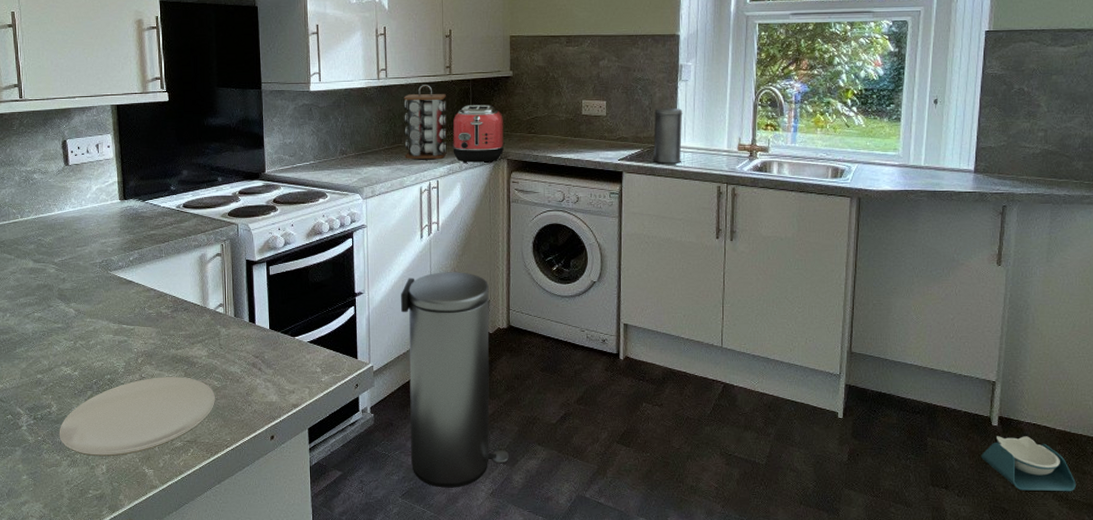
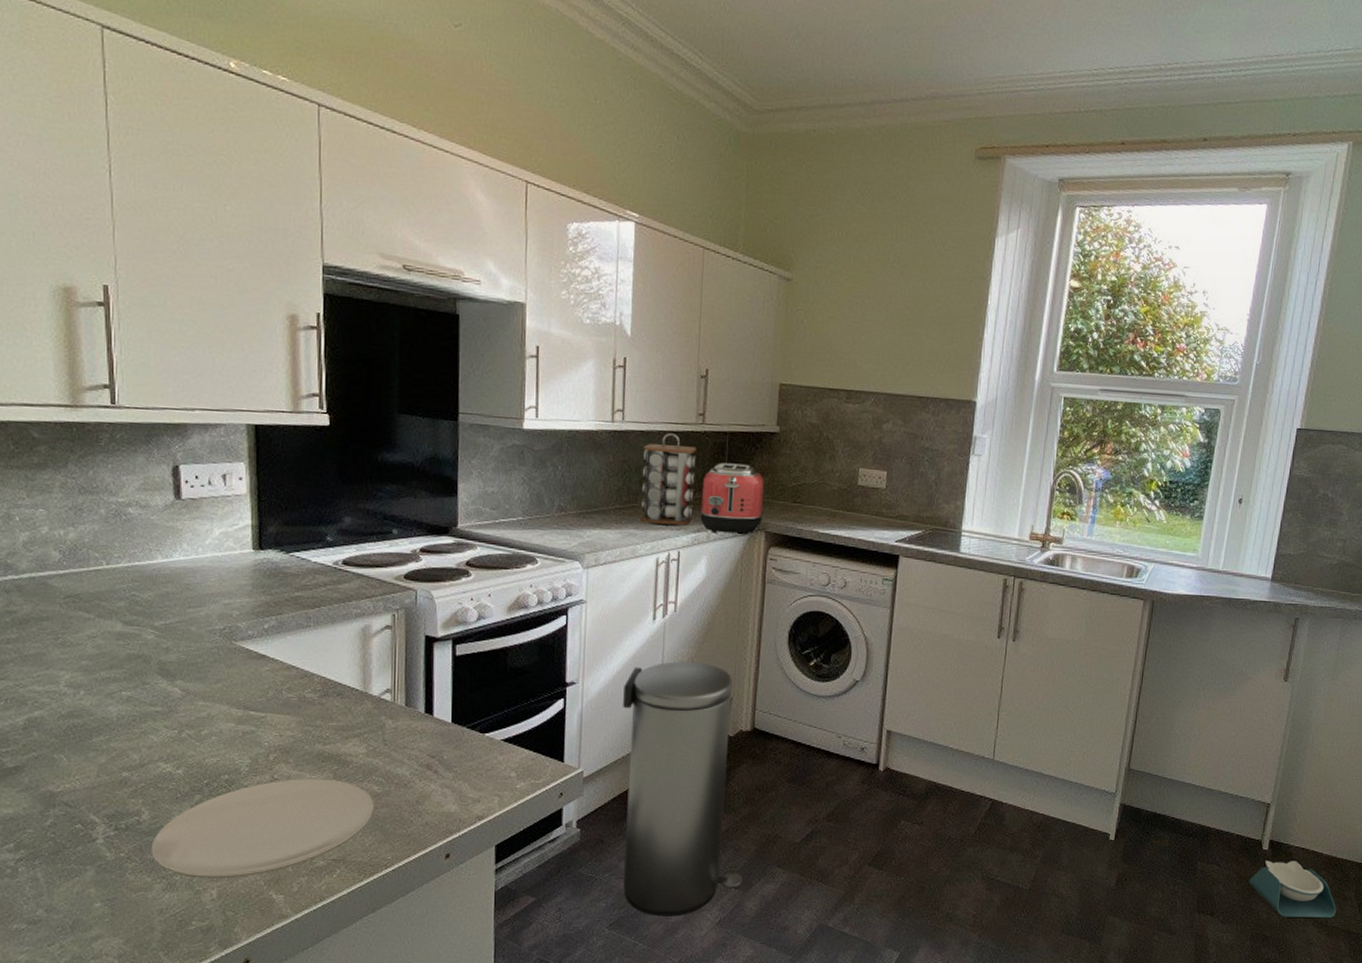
canister: present [653,107,683,164] -> none [934,484,973,550]

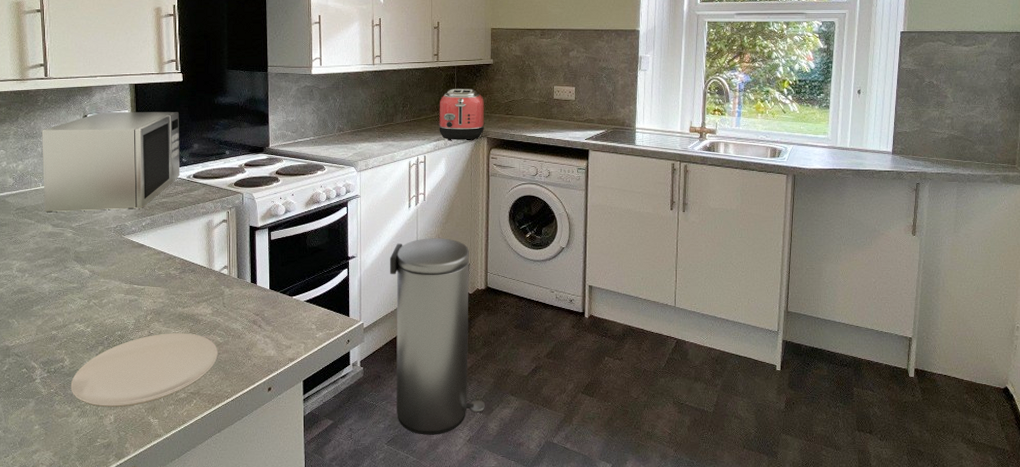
microwave: none [106,461,324,605] -> present [42,111,180,213]
spice rack: present [640,432,697,526] -> none [395,69,435,137]
pet bowl: present [1248,860,1336,919] -> none [900,386,981,436]

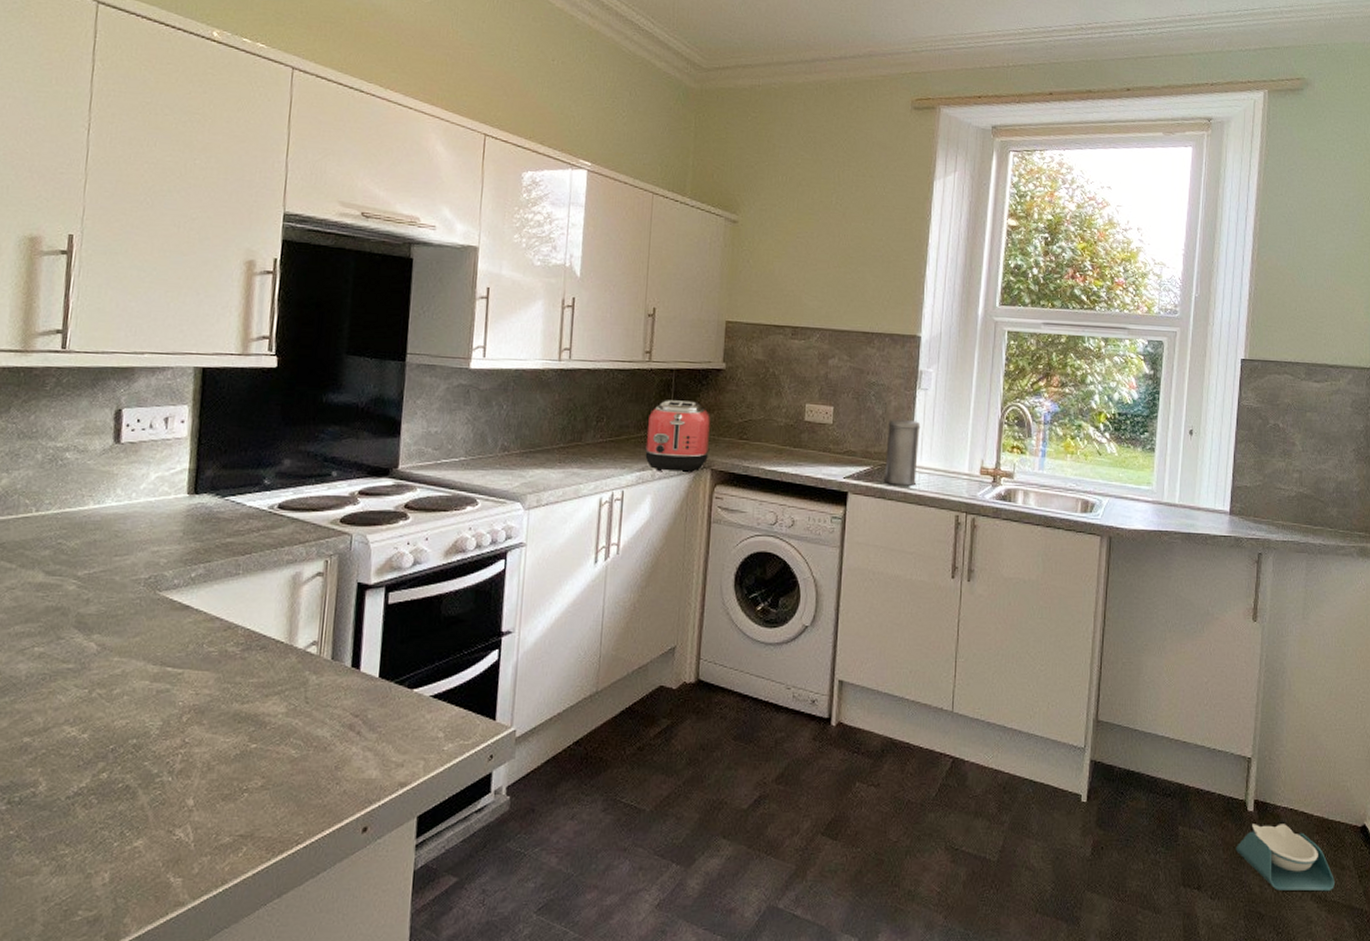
microwave: present [42,111,180,213] -> none [35,405,266,553]
plate: present [70,333,218,408] -> none [43,742,290,859]
pedal bin: present [390,238,485,435] -> none [554,607,684,898]
canister: none [615,93,642,143] -> present [883,418,921,486]
pet bowl: none [900,386,981,436] -> present [1235,824,1335,892]

